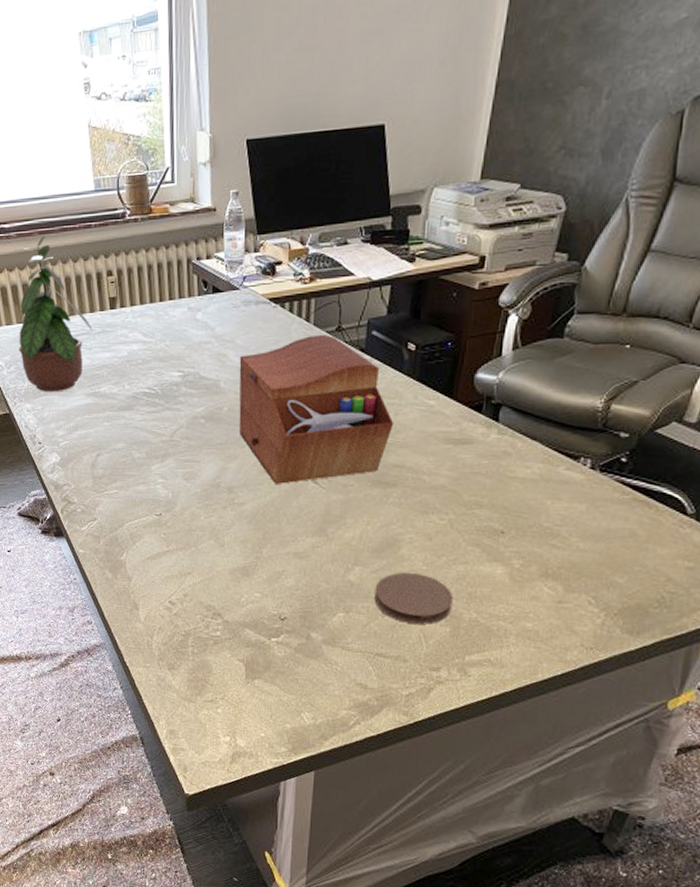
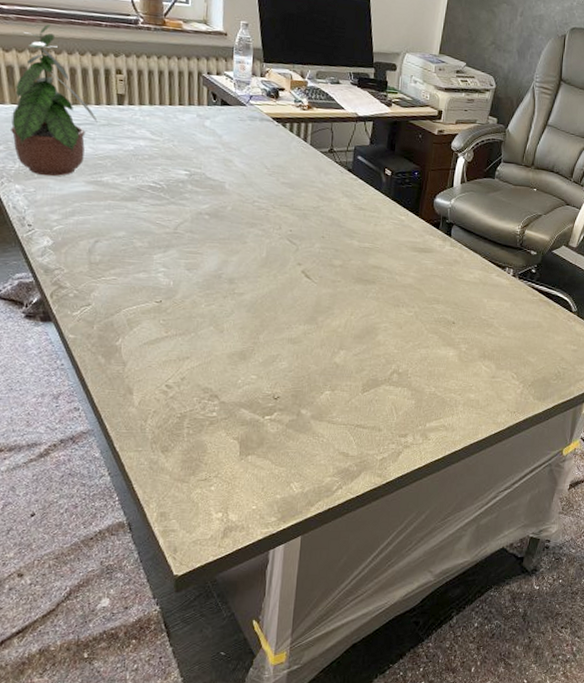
sewing box: present [239,334,394,484] -> none [241,153,374,278]
coaster: present [374,572,454,624] -> none [356,355,418,398]

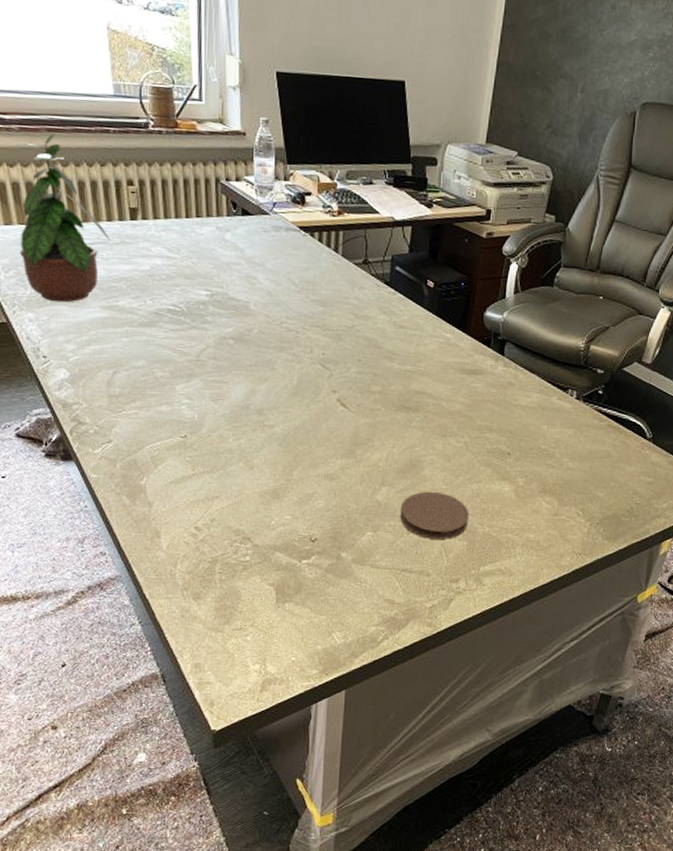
coaster: none [356,355,418,398] -> present [400,491,469,539]

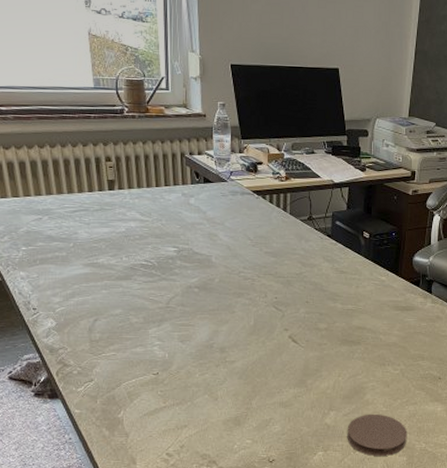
potted plant: present [19,132,110,303] -> none [13,120,91,262]

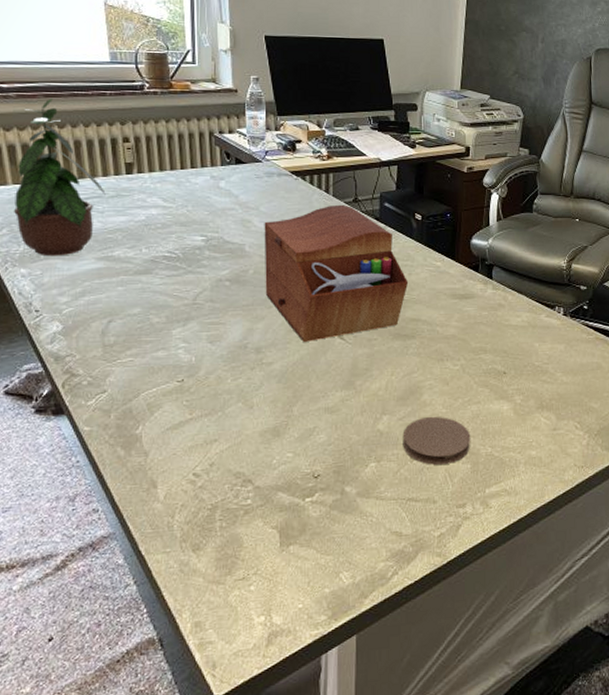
potted plant: none [13,120,91,262] -> present [13,98,106,257]
sewing box: none [228,222,356,344] -> present [264,204,409,342]

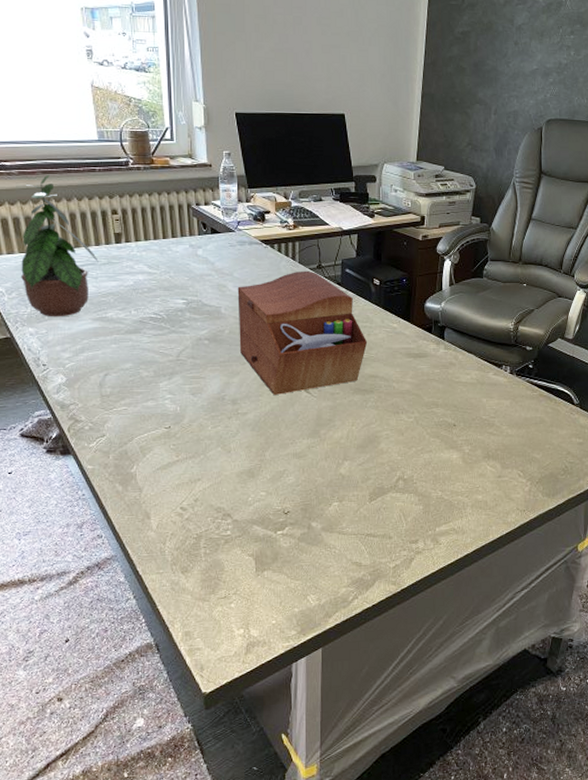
coaster: present [402,416,471,465] -> none [362,462,423,505]

